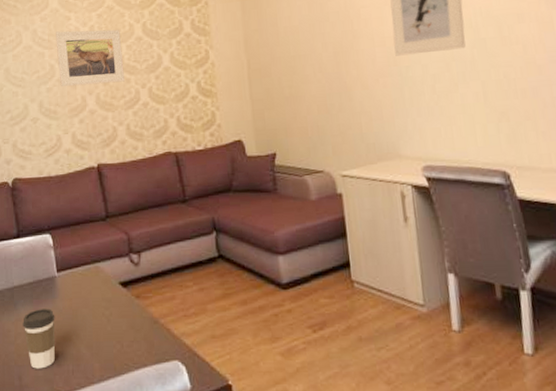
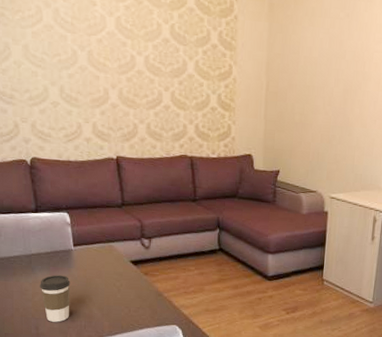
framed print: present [56,29,125,87] -> none [79,15,149,81]

